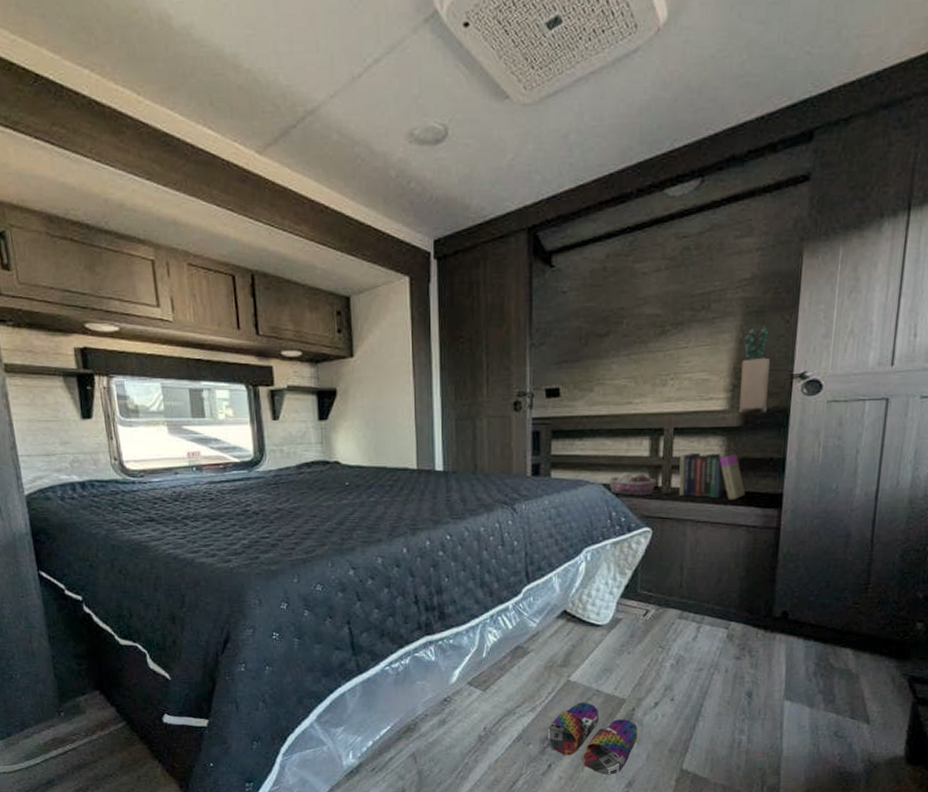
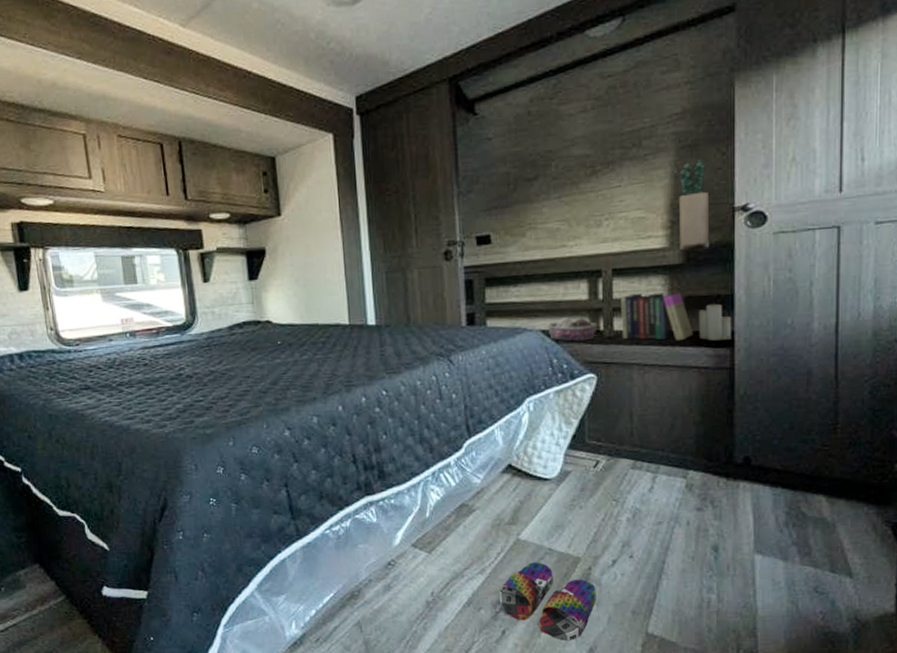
candle: none [750,465,781,501] -> present [699,302,732,341]

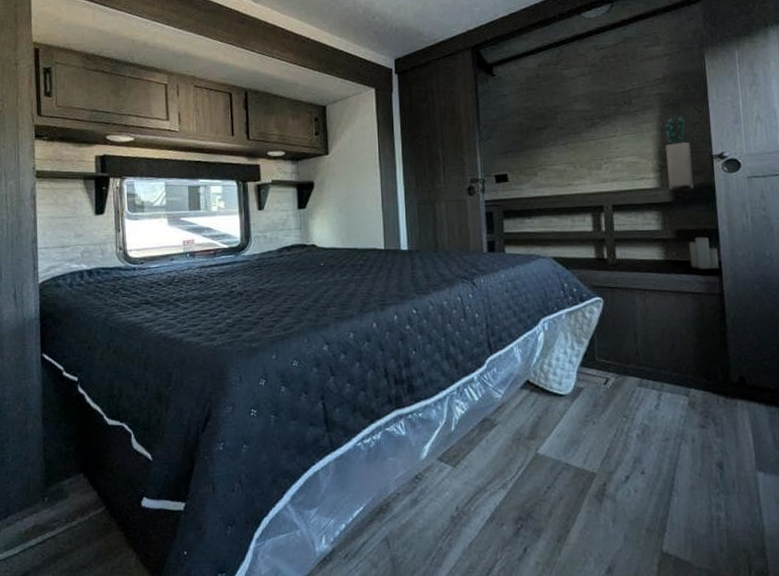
slippers: present [500,562,596,640] -> none [521,477,612,559]
decorative basket: present [547,317,598,342] -> none [558,246,602,268]
books: present [621,293,694,341] -> none [621,226,686,269]

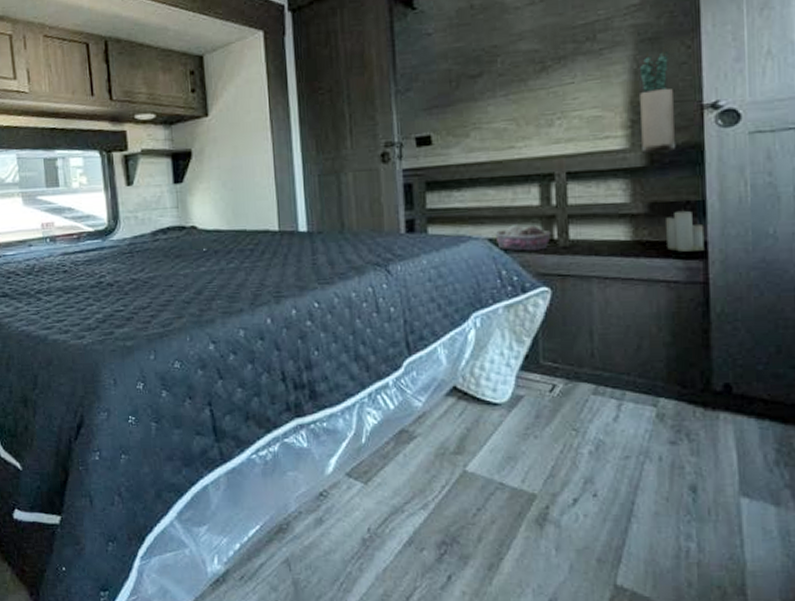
decorative basket: none [558,246,602,268] -> present [495,225,551,251]

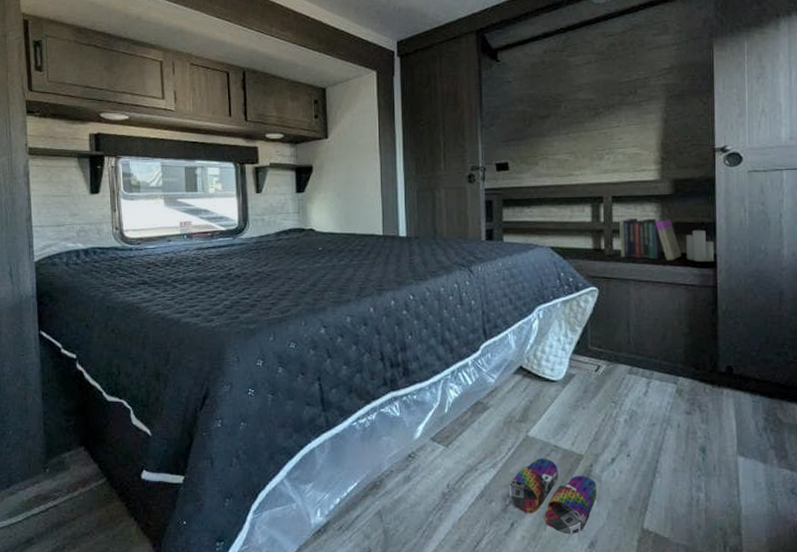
slippers: none [445,498,556,590] -> present [510,458,597,534]
decorative basket: present [495,225,551,251] -> none [556,236,599,258]
books: none [577,198,660,252] -> present [619,218,682,261]
vase: present [640,47,676,153] -> none [669,103,695,183]

